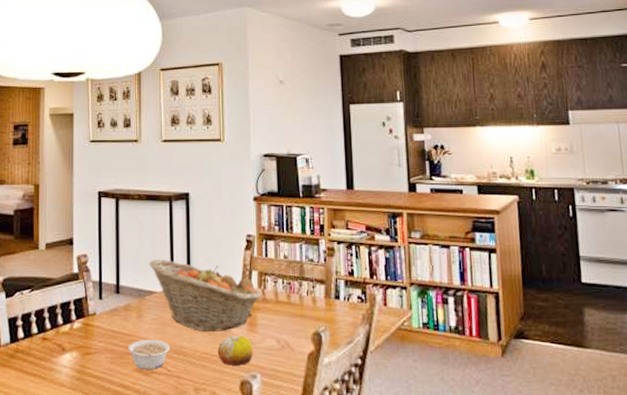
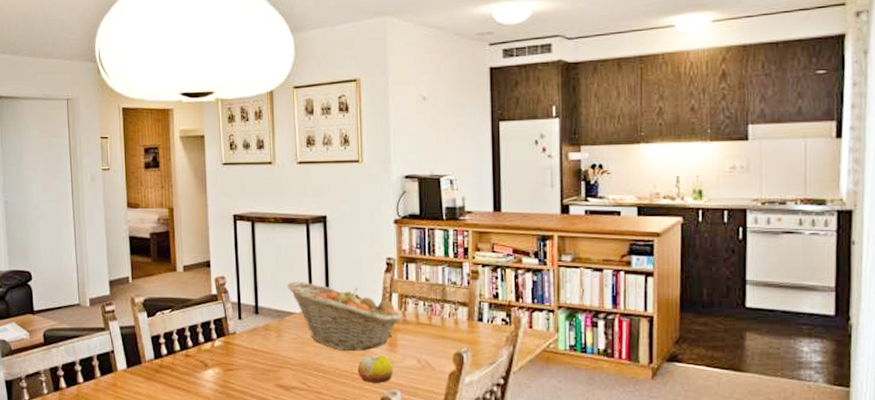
legume: present [128,339,170,370] -> none [269,357,310,385]

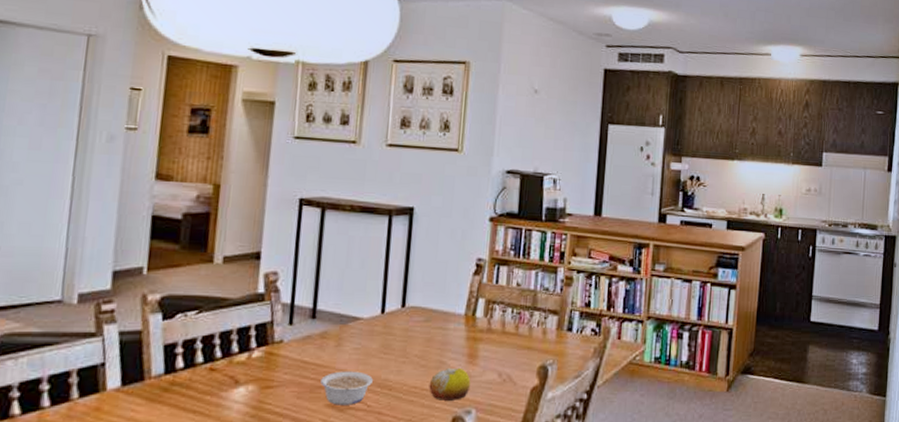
legume: none [269,357,310,385] -> present [320,371,373,405]
fruit basket: present [287,281,402,351] -> none [356,280,487,363]

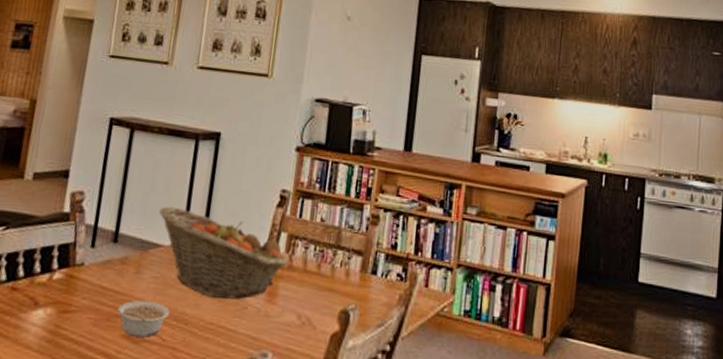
fruit basket: none [356,280,487,363] -> present [159,206,288,299]
fruit: present [429,367,471,400] -> none [225,304,269,341]

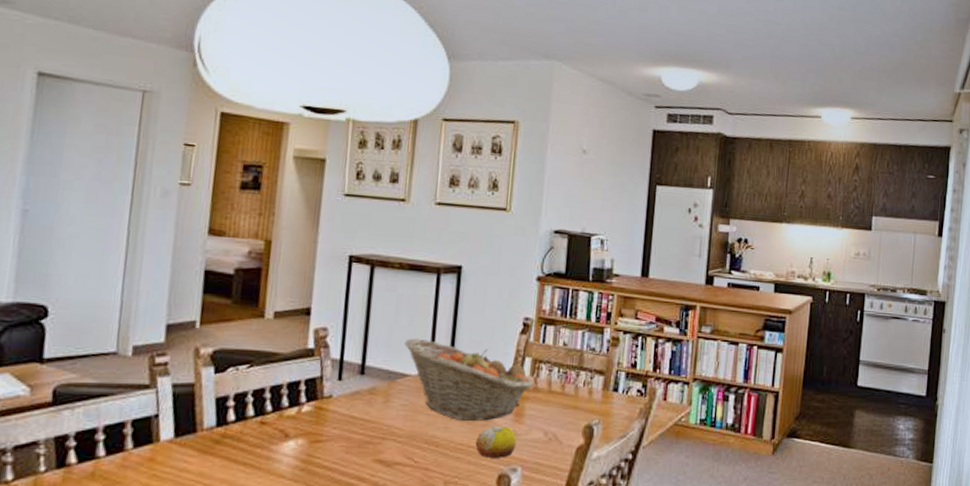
legume: present [117,300,169,338] -> none [369,427,420,461]
fruit: none [225,304,269,341] -> present [475,425,517,458]

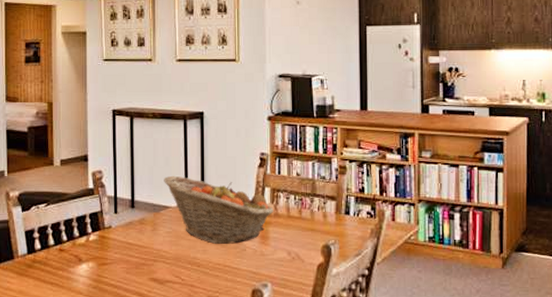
fruit: present [475,425,517,458] -> none [230,247,265,275]

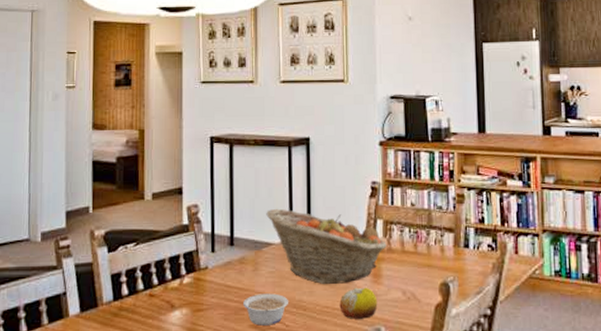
legume: none [143,251,184,279] -> present [243,293,288,326]
fruit: none [230,247,265,275] -> present [339,287,378,319]

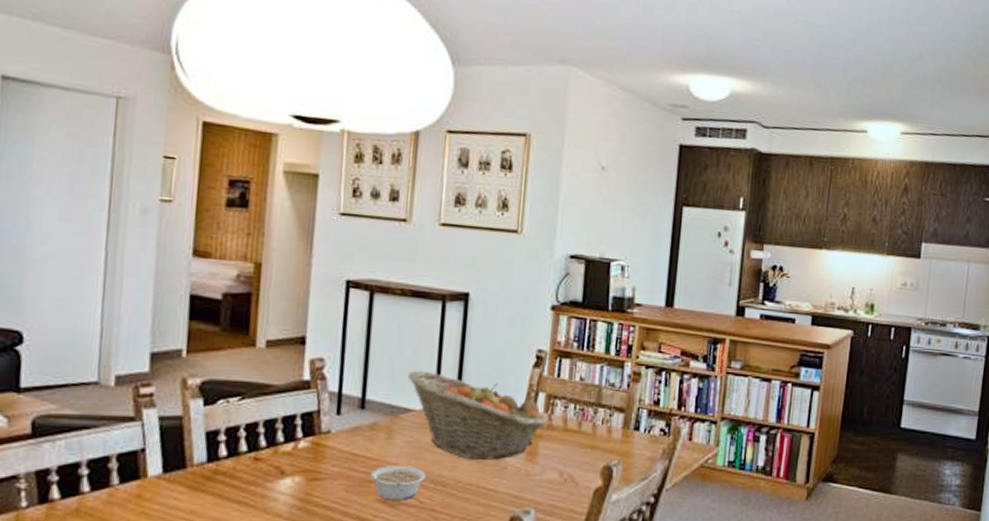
fruit: present [339,287,378,319] -> none [485,465,530,500]

